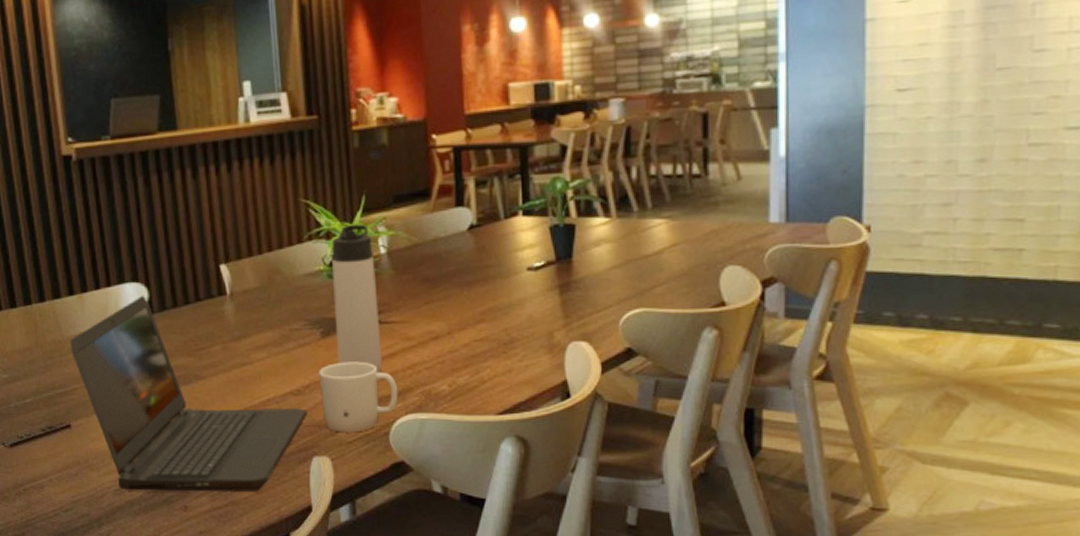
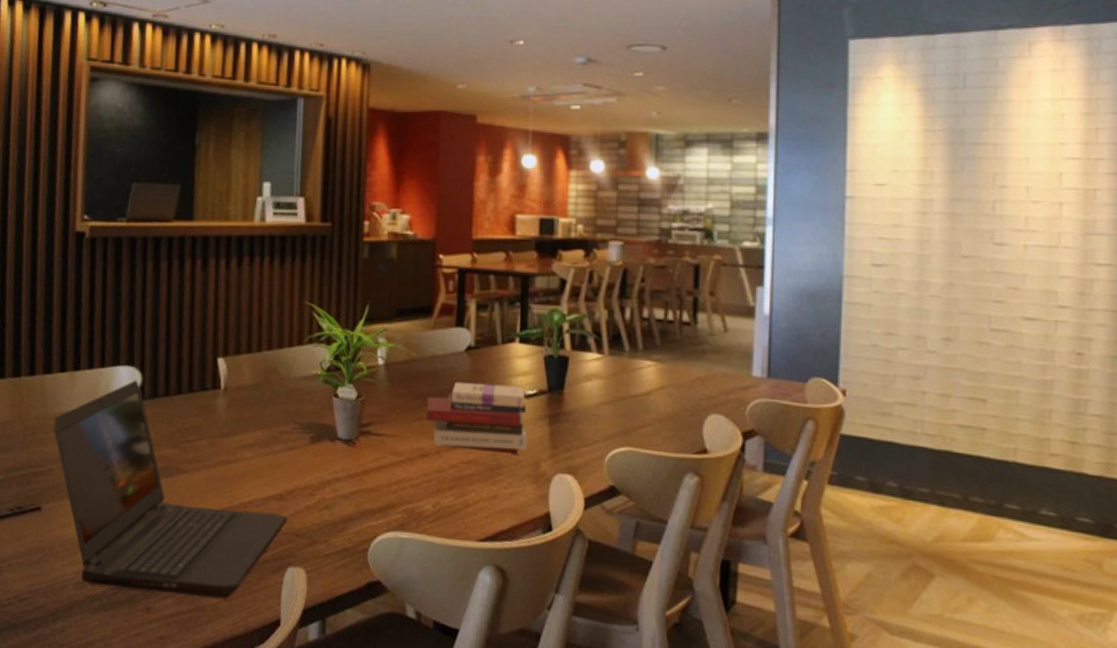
mug: present [319,361,399,433] -> none [303,470,382,546]
thermos bottle: present [331,224,382,373] -> none [324,332,372,485]
books: none [433,259,539,328] -> present [426,381,527,454]

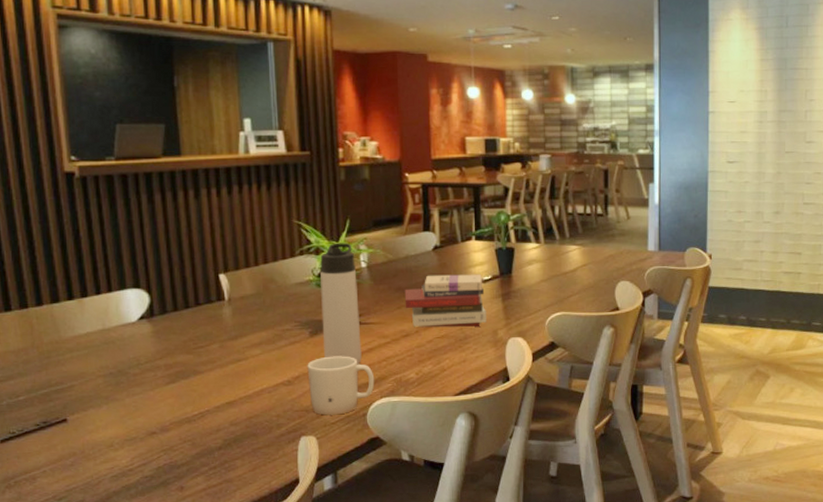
laptop computer: present [53,379,288,599] -> none [68,300,297,476]
mug: none [303,470,382,546] -> present [307,356,375,416]
thermos bottle: none [324,332,372,485] -> present [320,242,362,365]

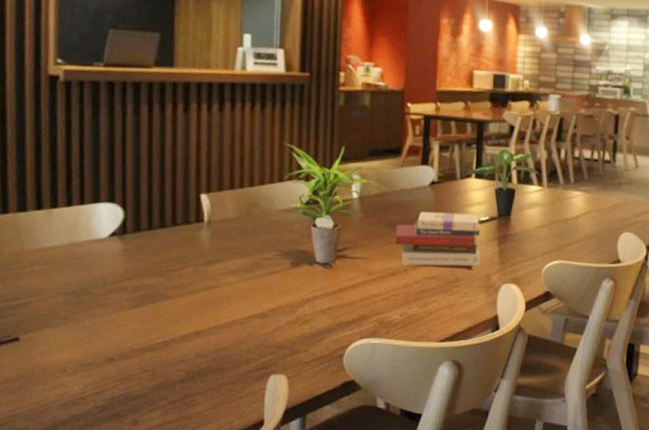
mug: present [307,356,375,416] -> none [284,290,356,354]
thermos bottle: present [320,242,362,365] -> none [304,170,347,301]

